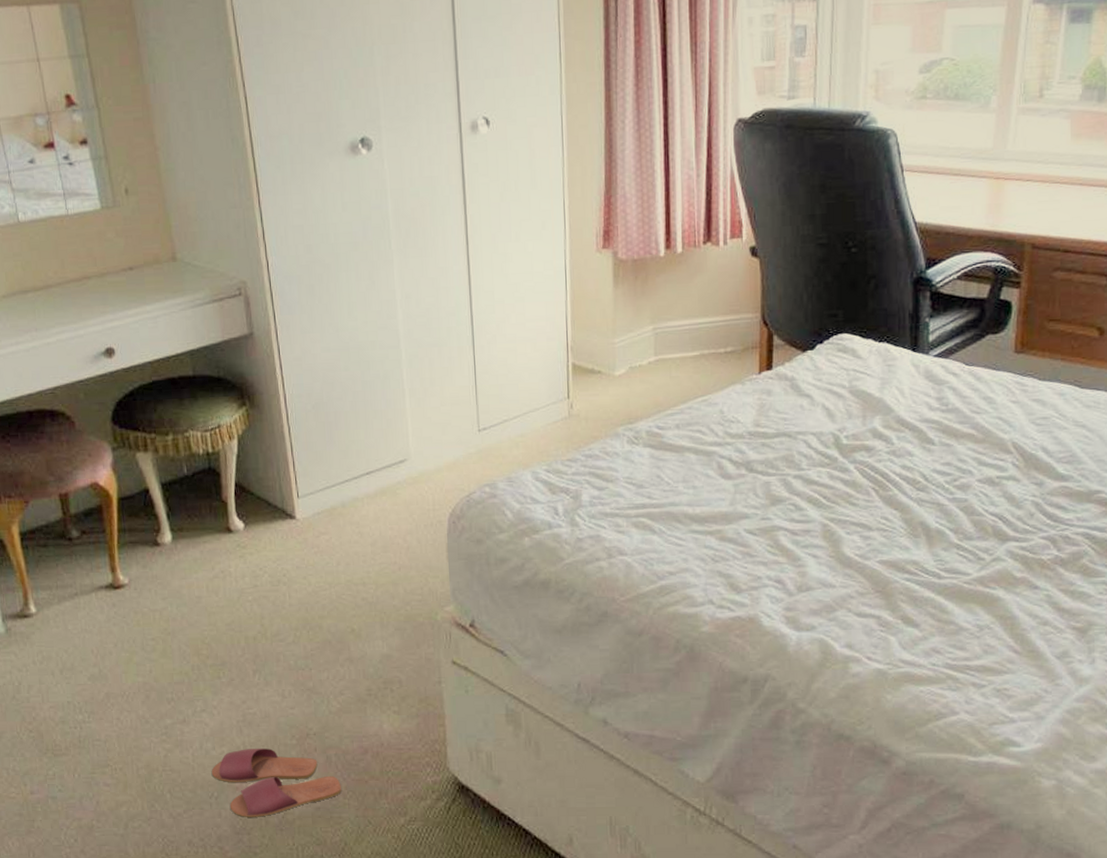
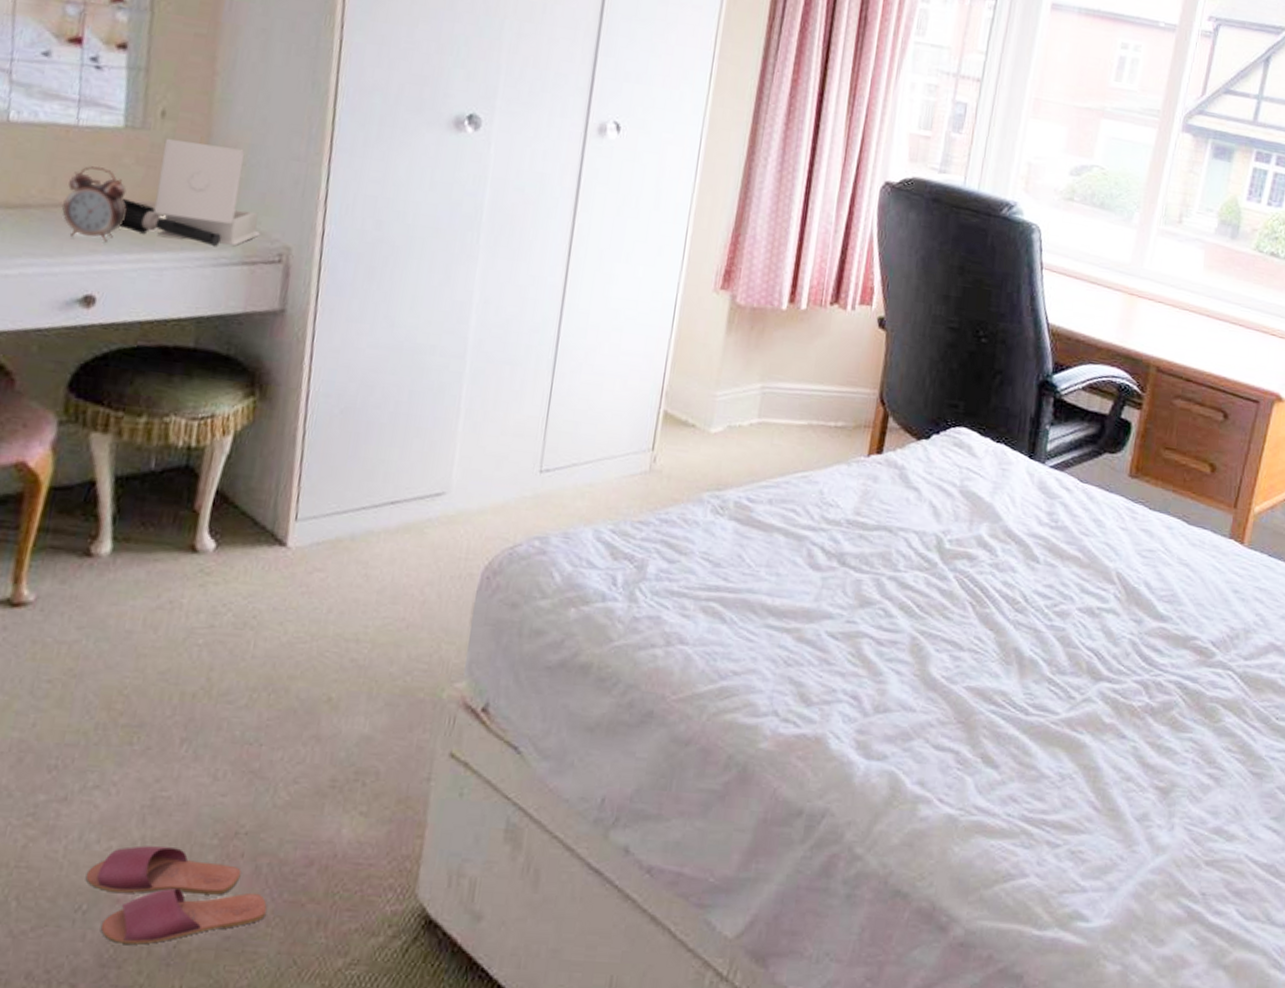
alarm clock: none [72,244,119,304] -> present [61,166,127,242]
hairbrush: none [113,266,193,293] -> present [120,197,221,247]
jewelry box: none [133,208,221,291] -> present [153,138,261,247]

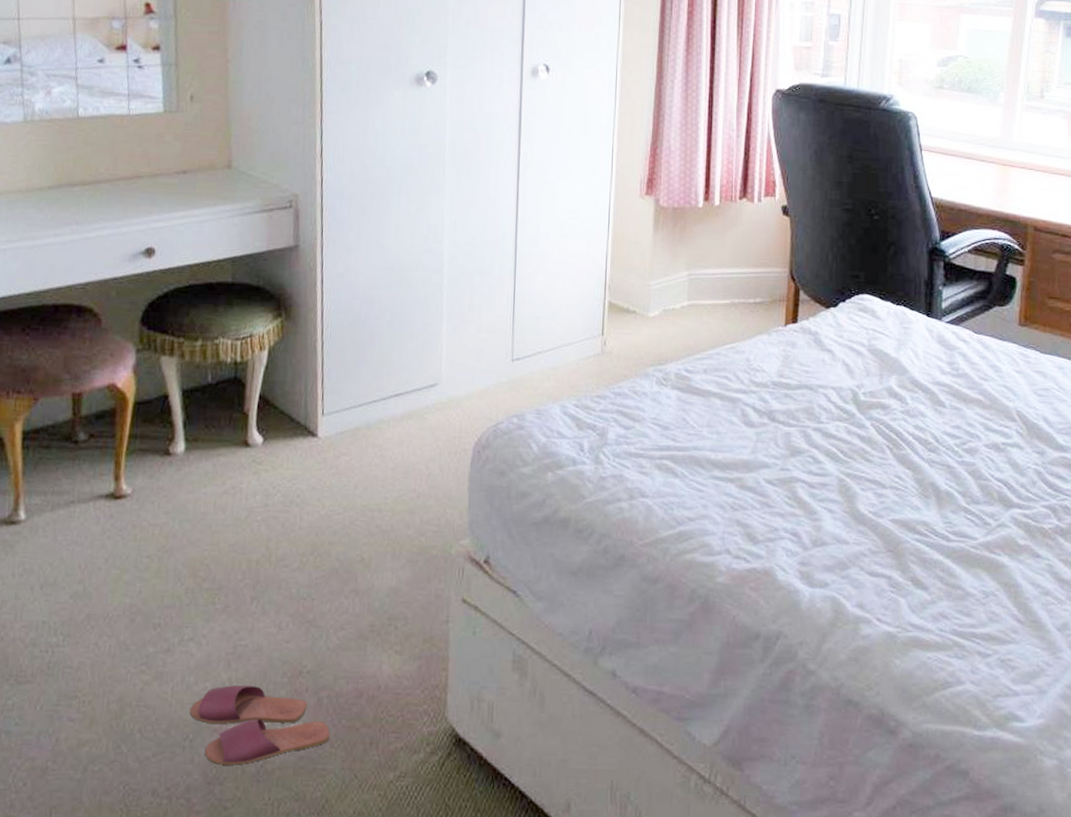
alarm clock: present [61,166,127,242] -> none [123,145,171,205]
hairbrush: present [120,197,221,247] -> none [167,168,244,200]
jewelry box: present [153,138,261,247] -> none [191,117,274,198]

